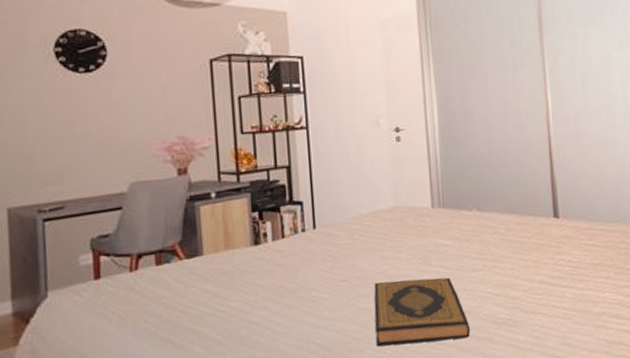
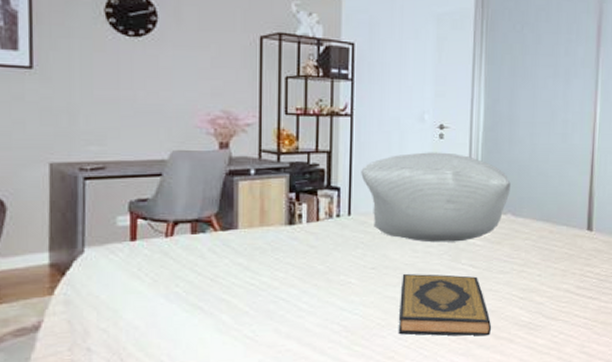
pillow: none [322,154,473,248] -> present [361,152,511,243]

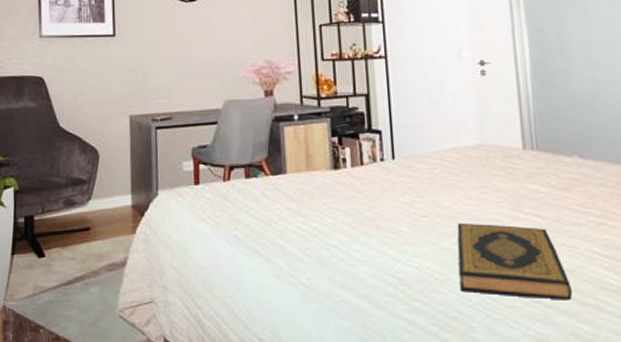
pillow: present [361,152,511,243] -> none [401,89,573,189]

